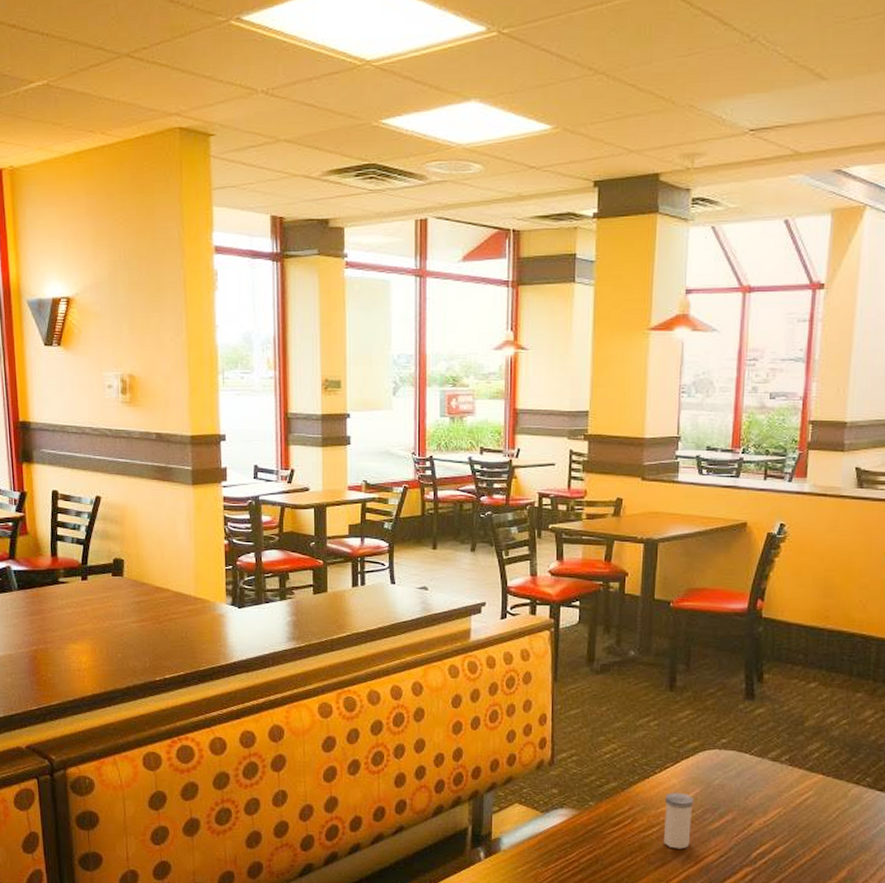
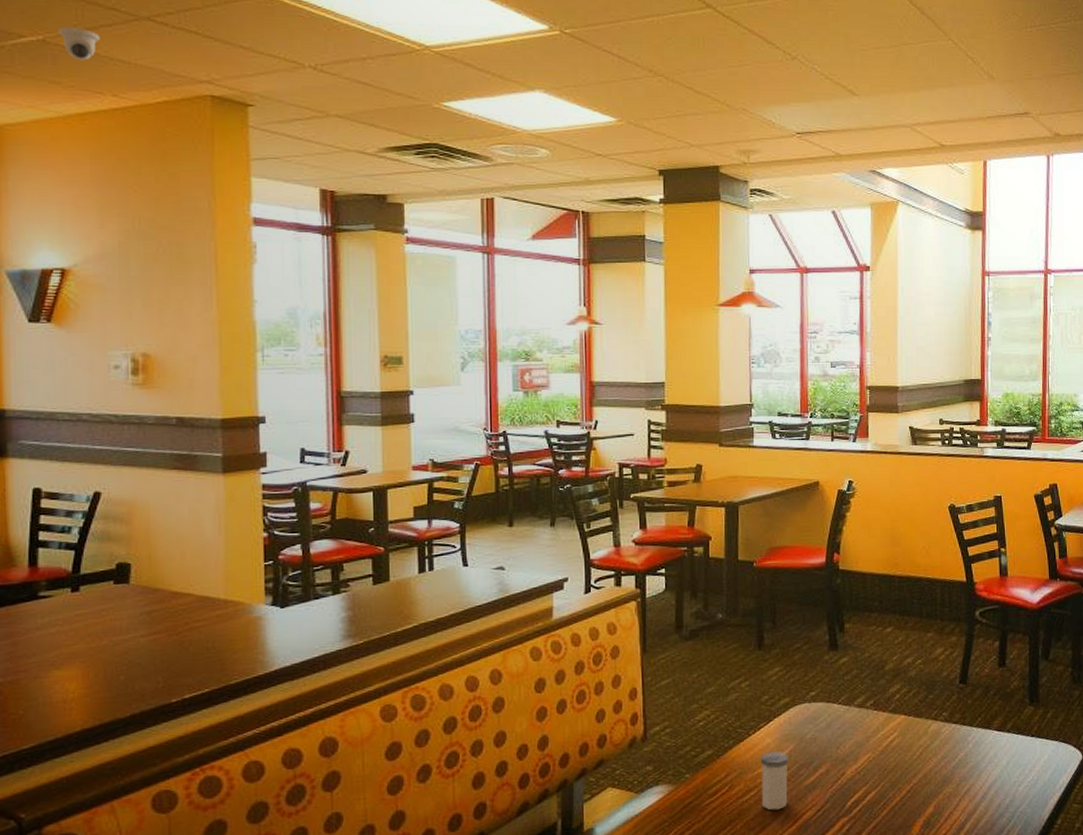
security camera: none [59,69,90,102] -> present [59,27,100,61]

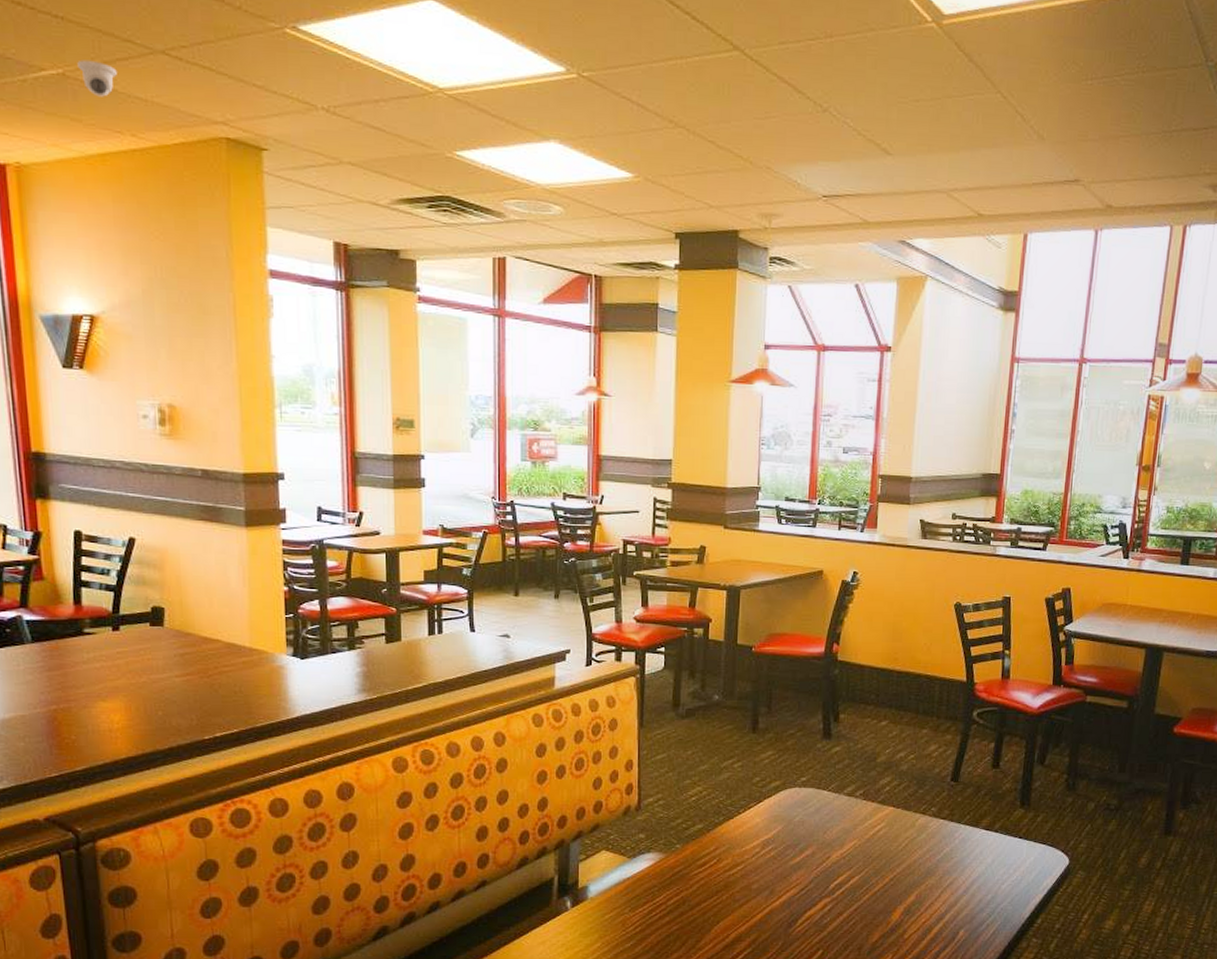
salt shaker: present [760,751,788,810] -> none [748,830,776,885]

